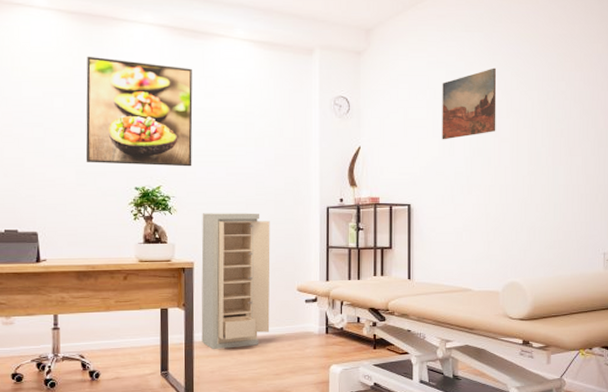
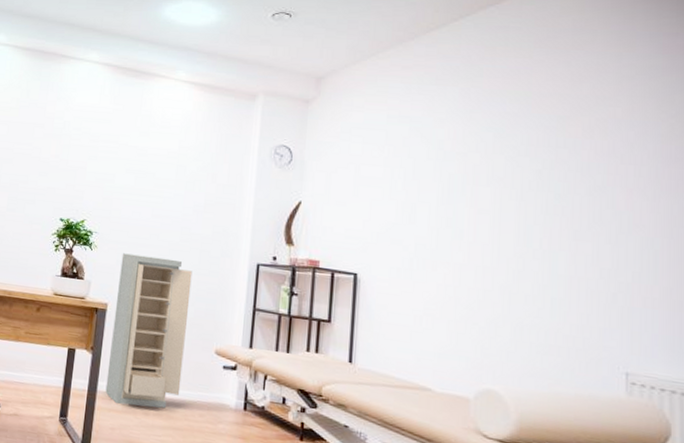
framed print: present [85,56,193,167] -> none [18,89,130,204]
wall art: present [442,68,497,140] -> none [400,127,474,204]

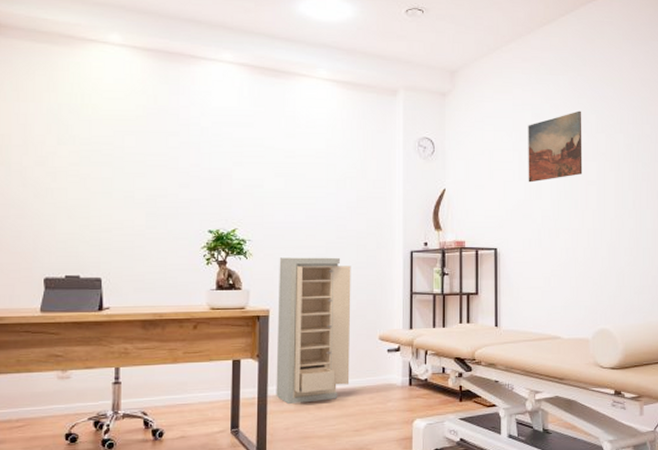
wall art: none [400,127,474,204] -> present [528,110,583,183]

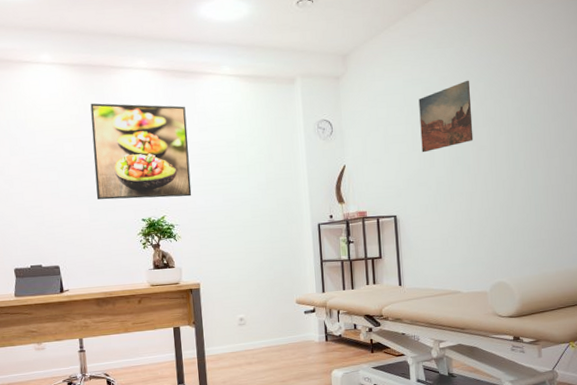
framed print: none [157,94,272,209] -> present [90,103,192,200]
storage cabinet: present [276,257,351,404] -> none [204,234,274,362]

